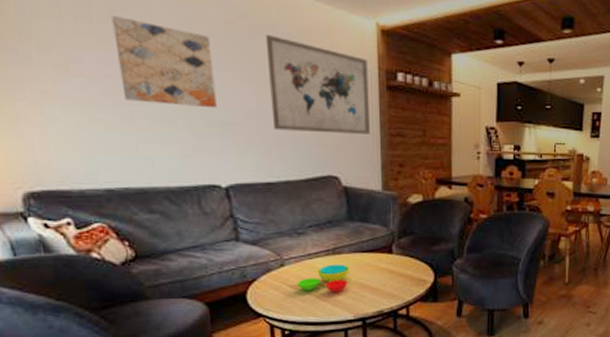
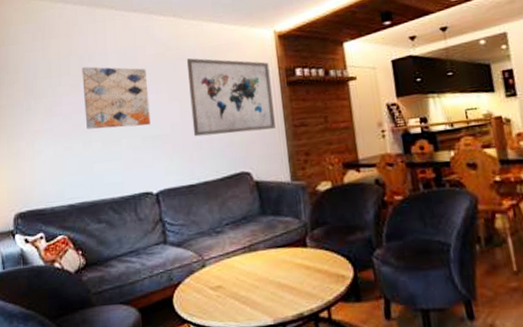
bowl: present [297,264,350,293] -> none [217,261,267,294]

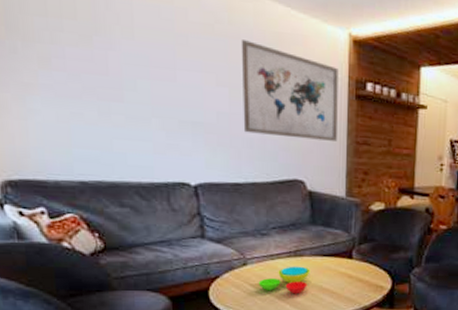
wall art: present [82,66,151,130] -> none [95,15,191,109]
bowl: none [217,261,267,294] -> present [258,266,310,294]

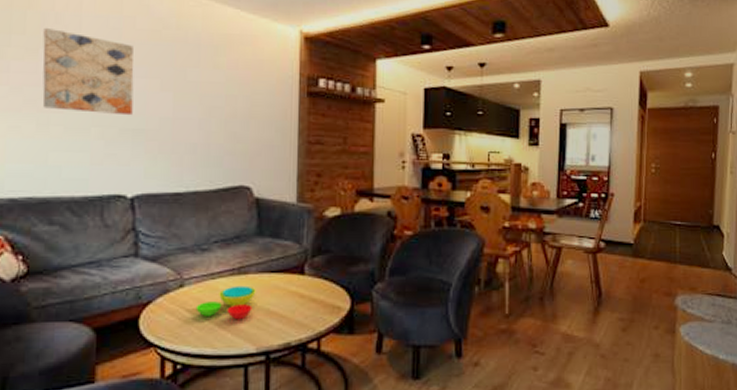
wall art: none [95,15,191,109] -> present [42,28,134,116]
wall art: present [241,40,338,141] -> none [187,43,289,142]

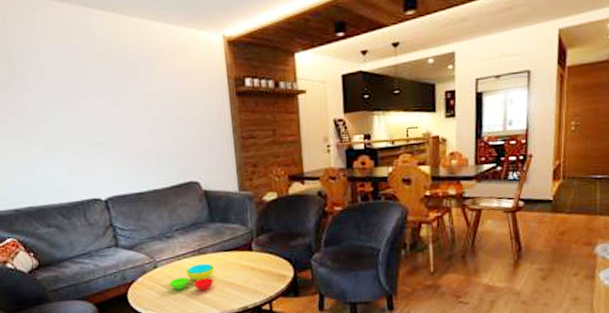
wall art: present [42,28,134,116] -> none [12,64,94,133]

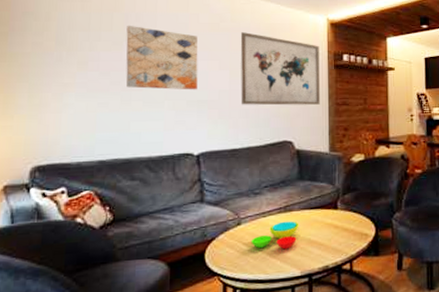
wall art: none [12,64,94,133] -> present [126,26,198,90]
wall art: none [129,61,224,145] -> present [240,32,320,106]

